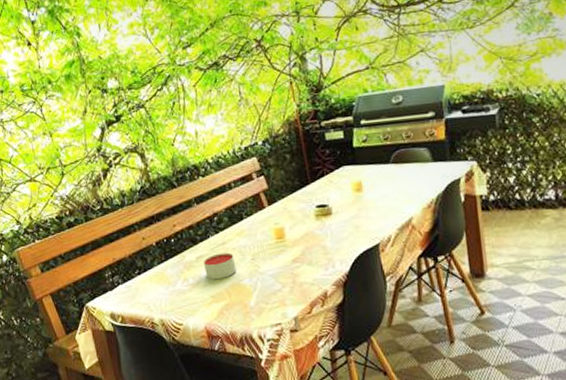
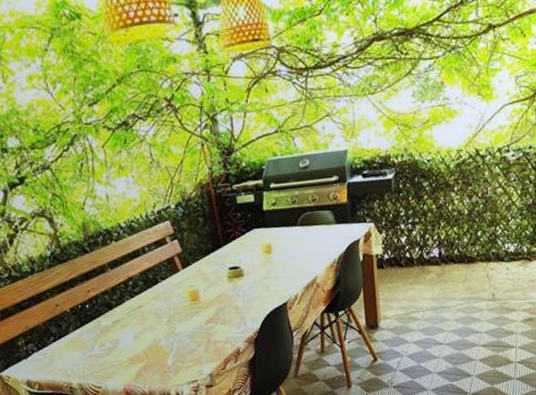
candle: present [203,252,237,279] -> none [119,316,153,343]

